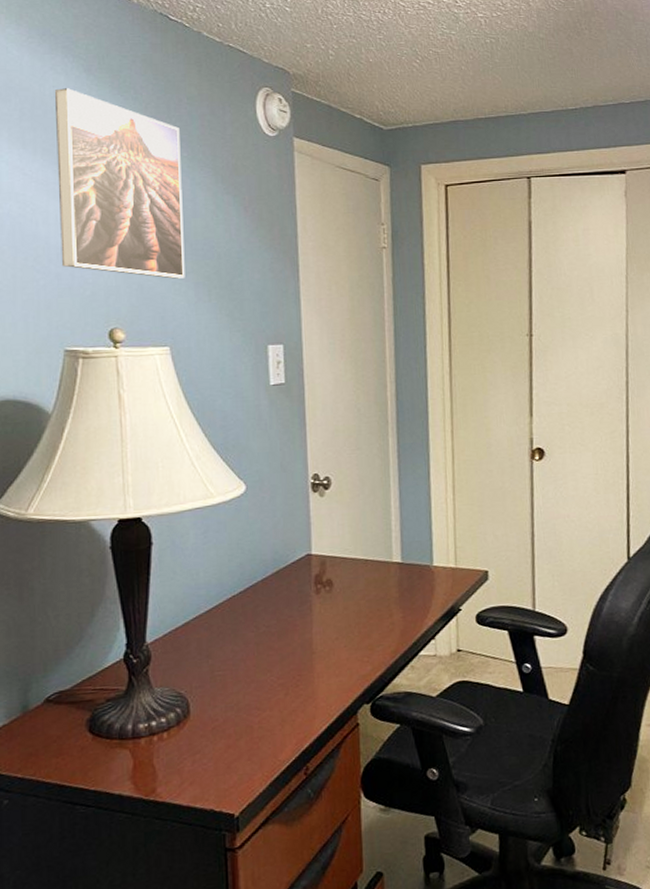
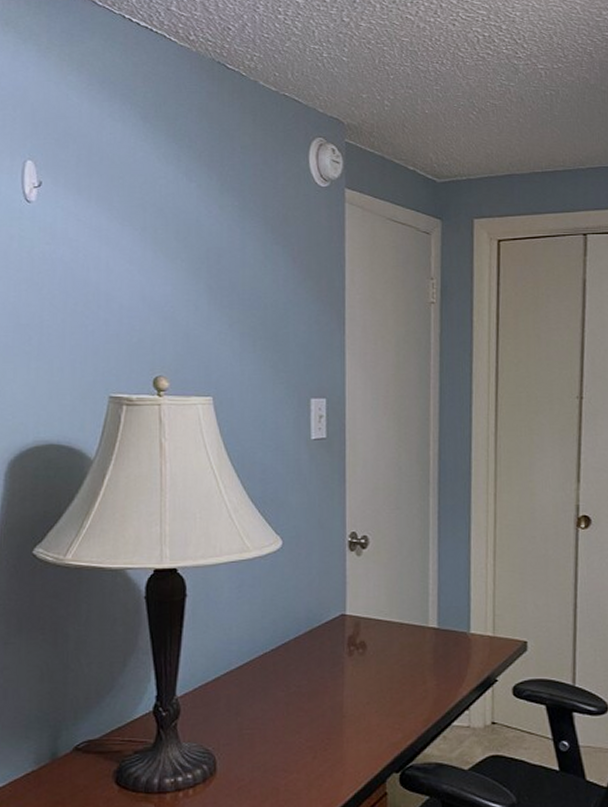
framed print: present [54,88,185,279] -> none [110,135,232,328]

